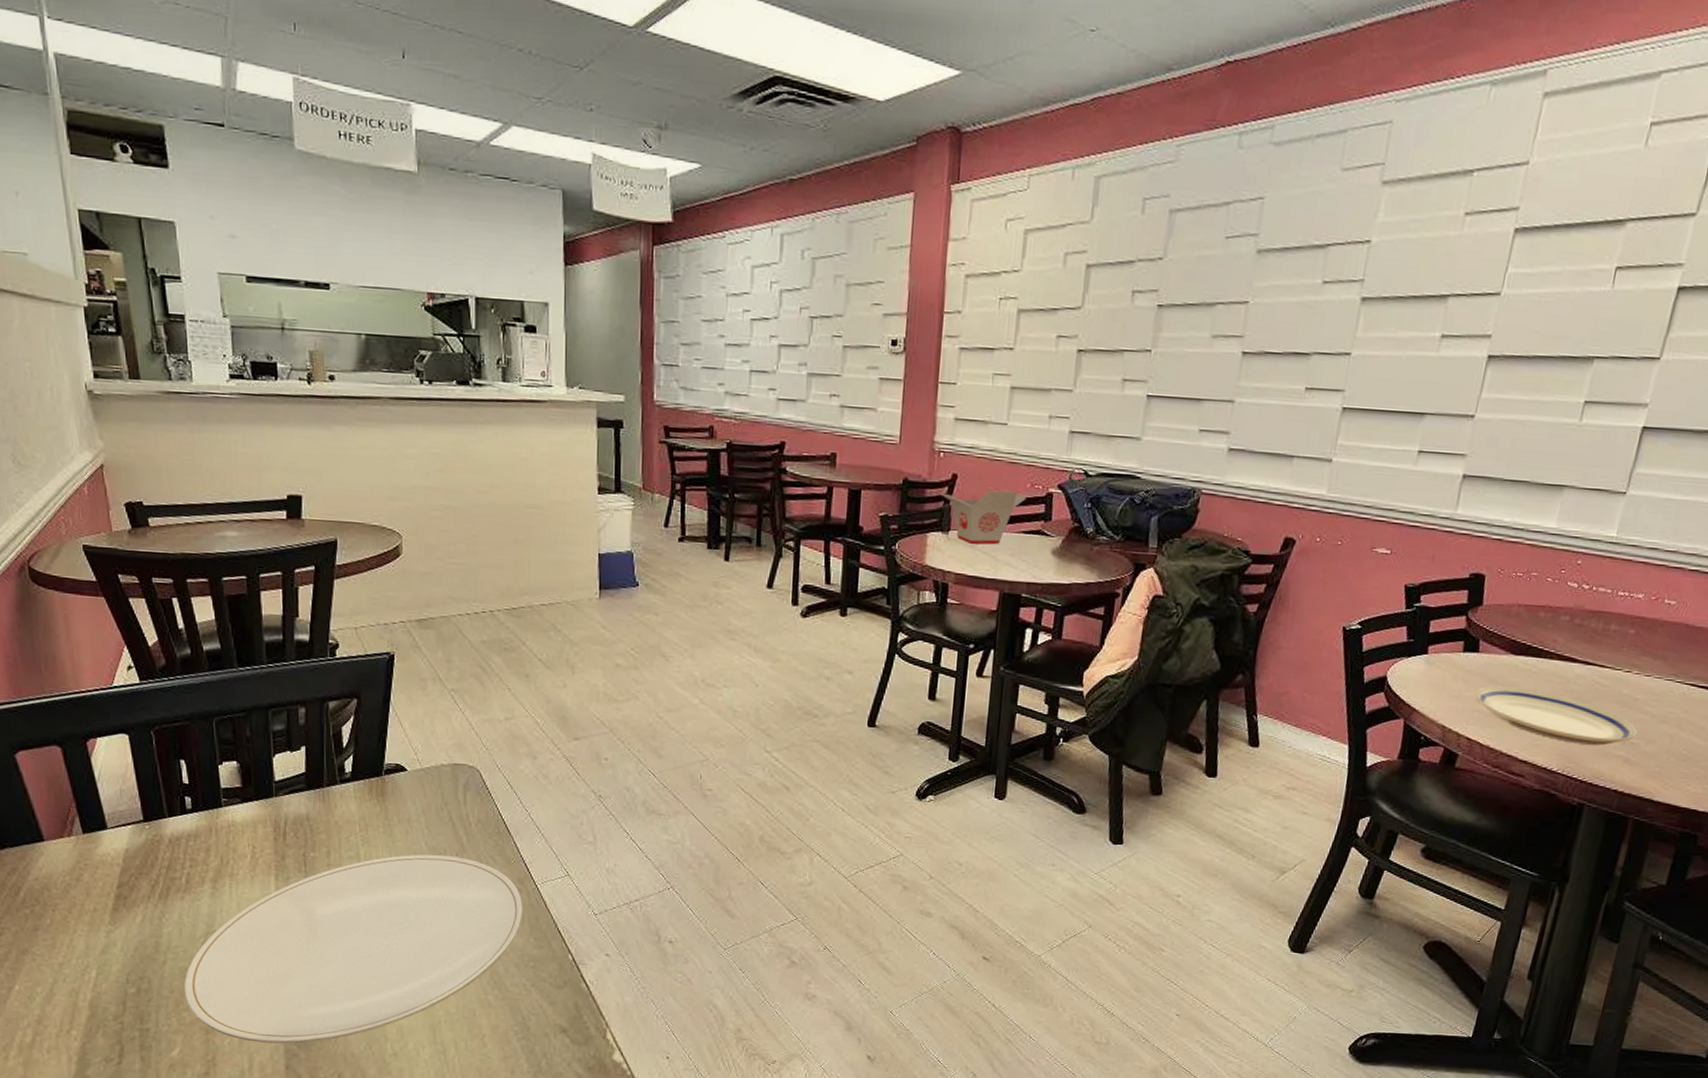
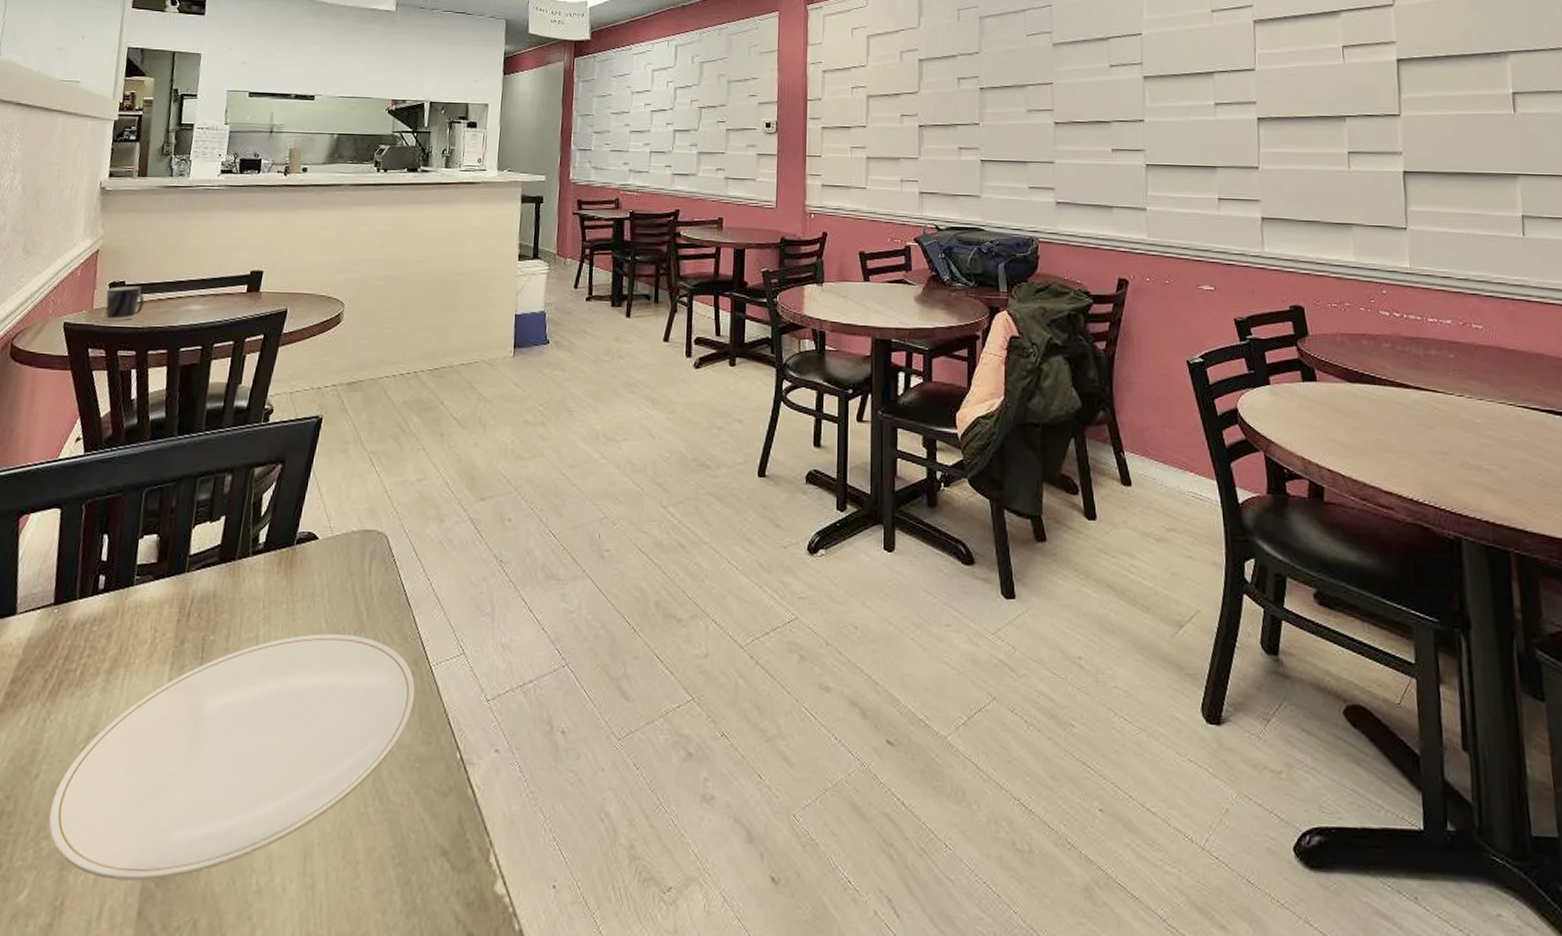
mug: none [123,507,170,546] -> present [105,285,145,321]
takeout container: present [940,490,1026,545] -> none [813,245,888,294]
plate: present [1474,686,1638,745] -> none [1323,414,1489,473]

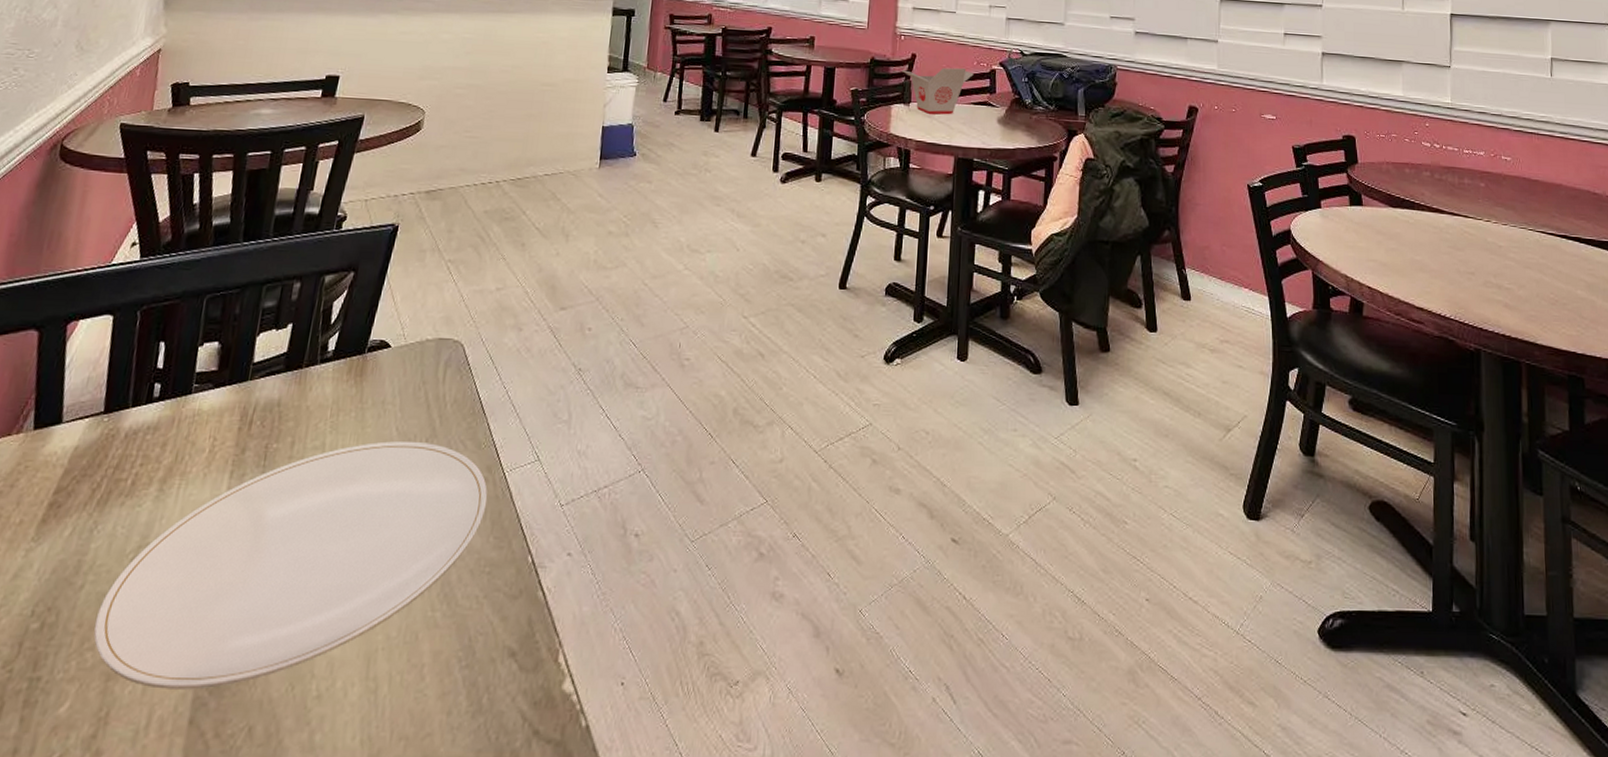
mug: present [105,285,145,321] -> none [166,87,210,124]
takeout container: none [813,245,888,294] -> present [902,67,974,115]

